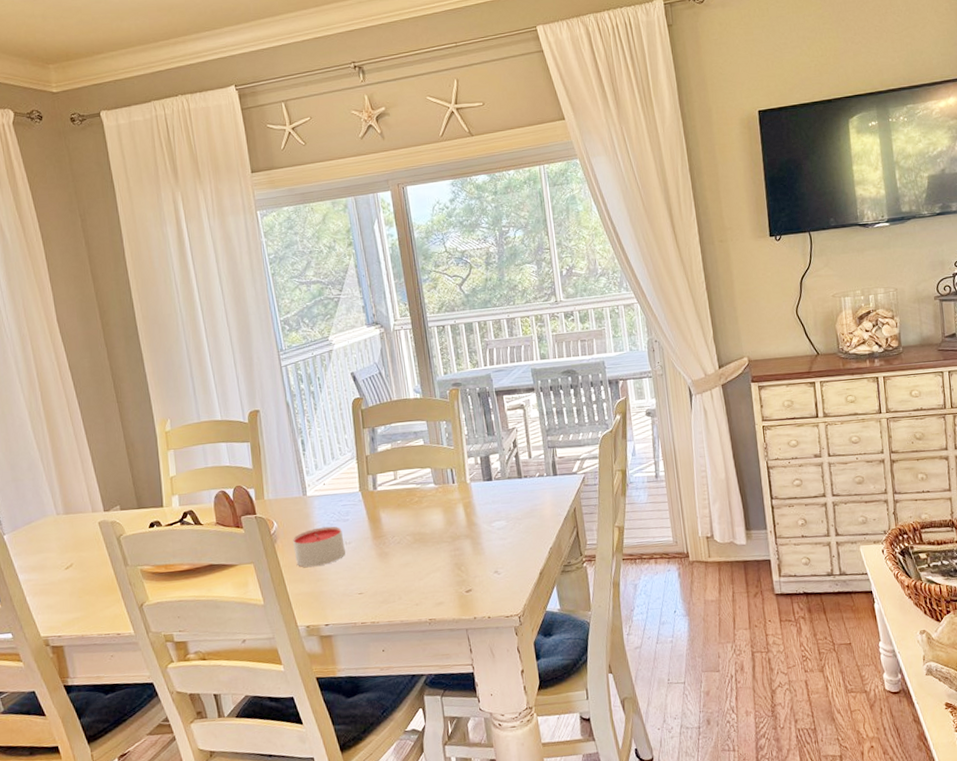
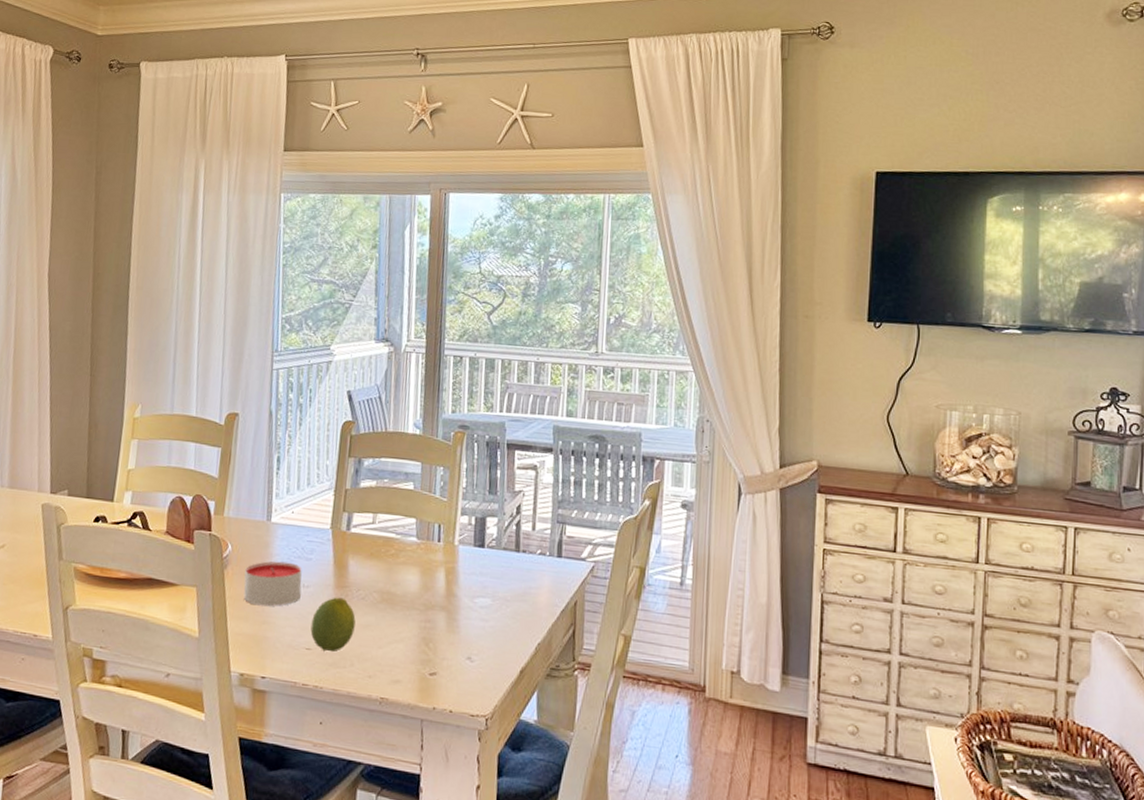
fruit: none [358,545,397,593] -> present [310,597,356,653]

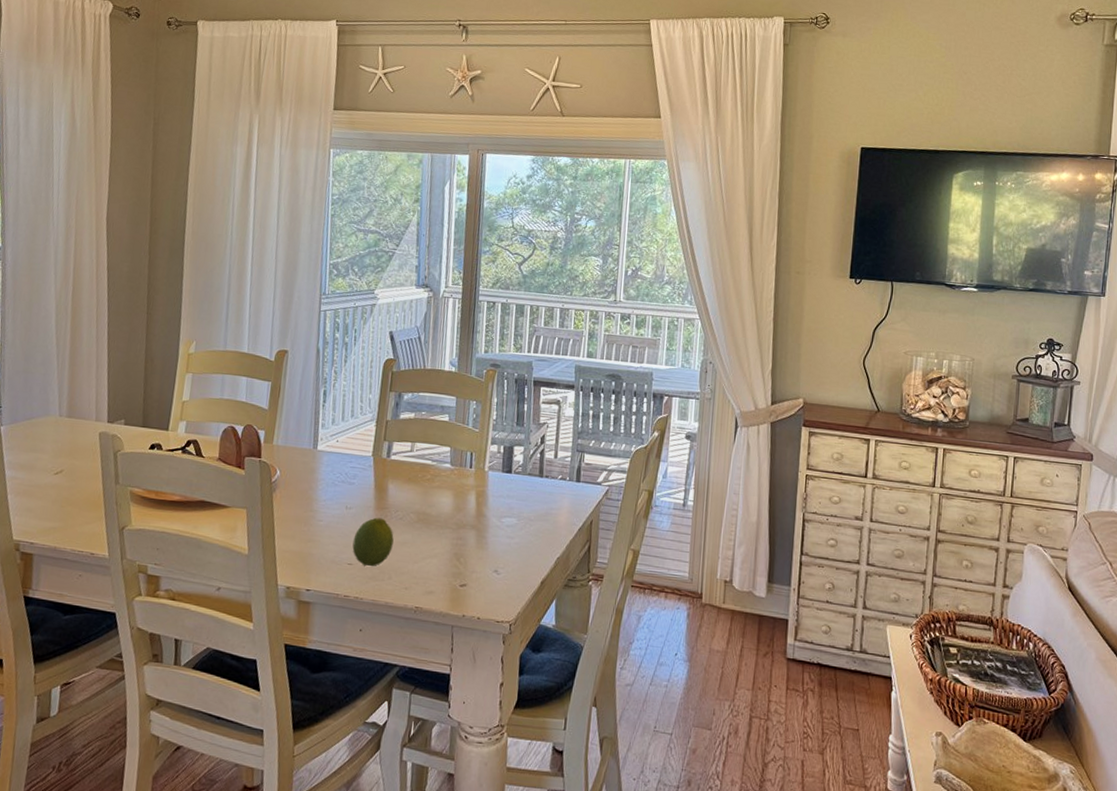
candle: present [243,561,302,607] -> none [290,485,346,526]

